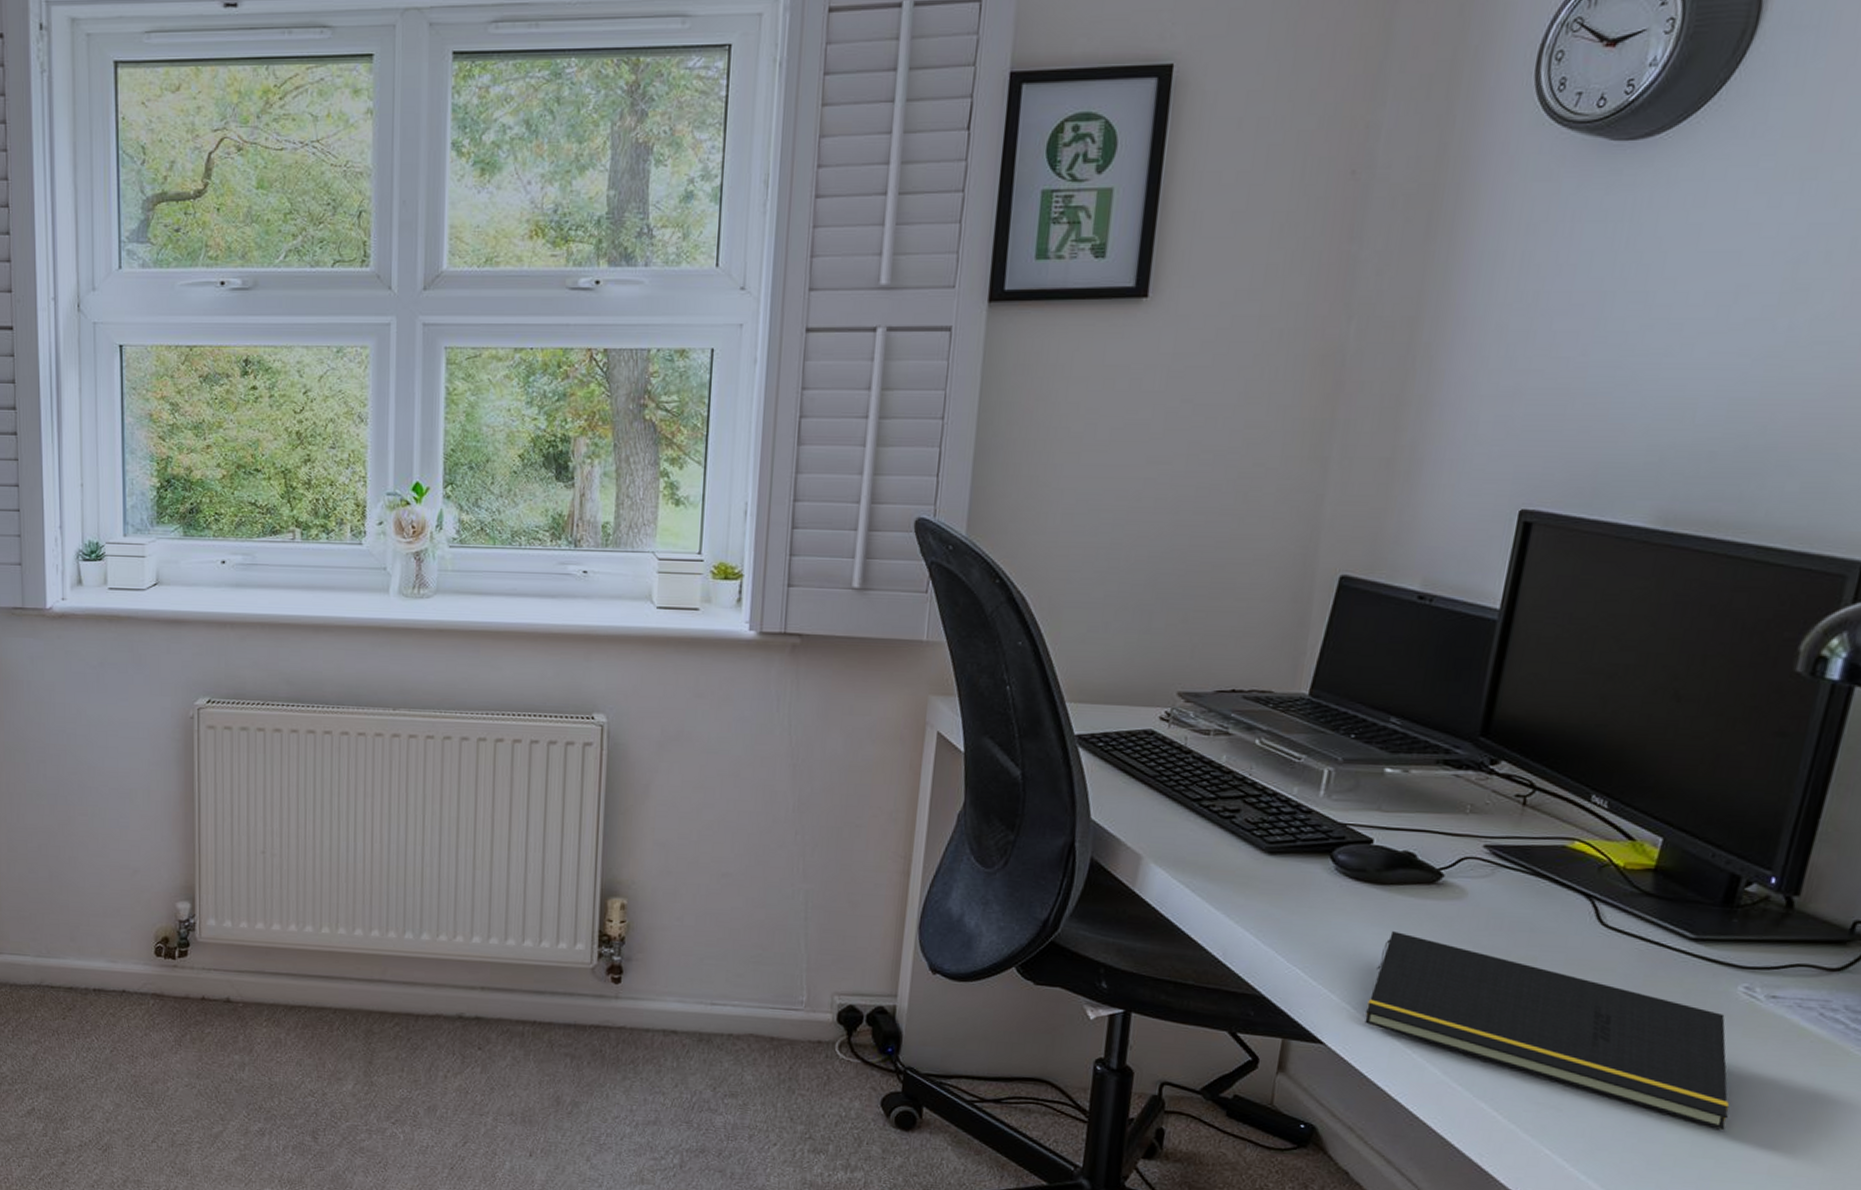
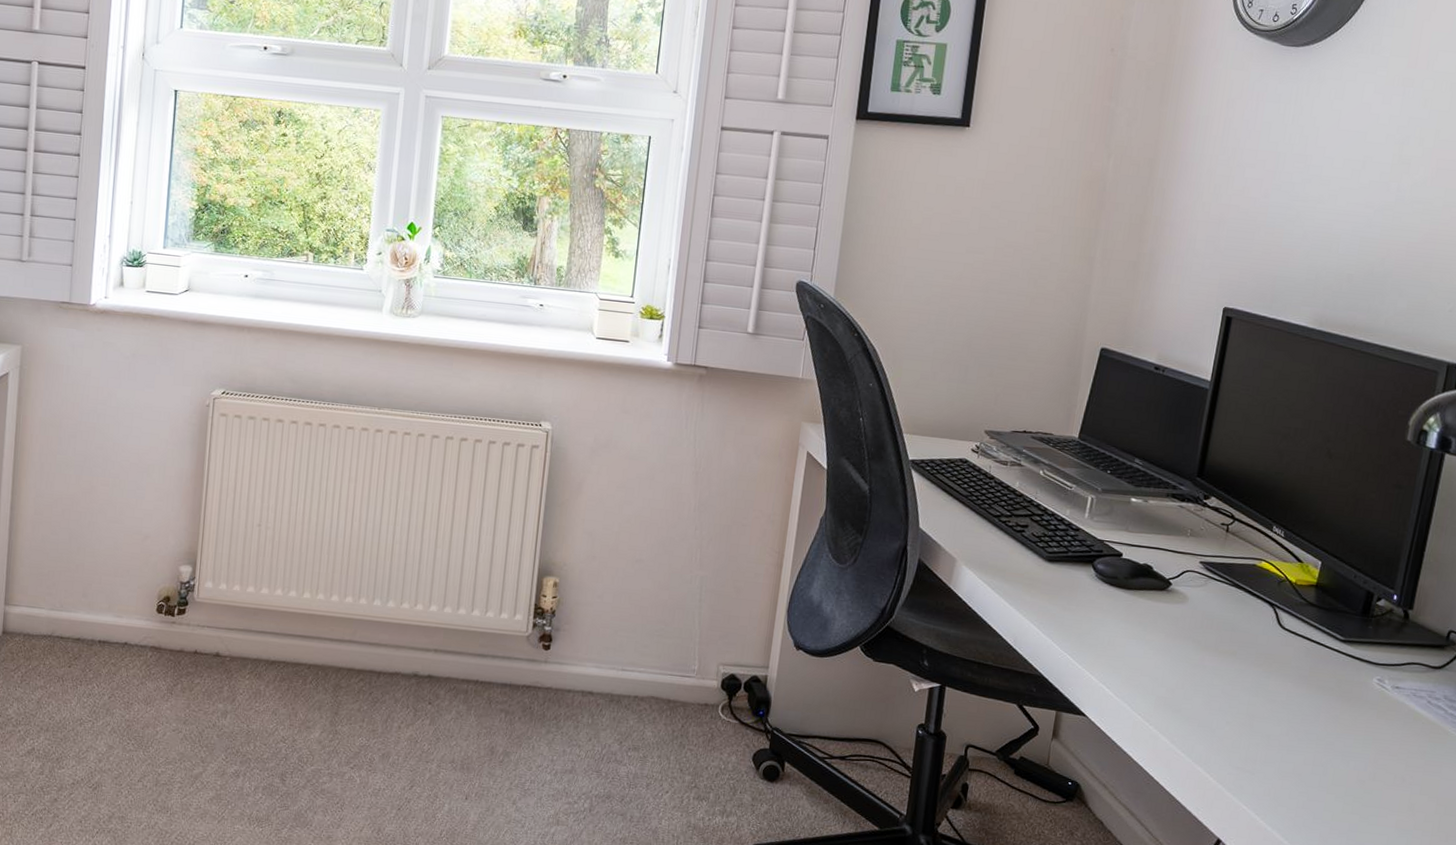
notepad: present [1364,930,1729,1130] -> none [1115,626,1369,792]

